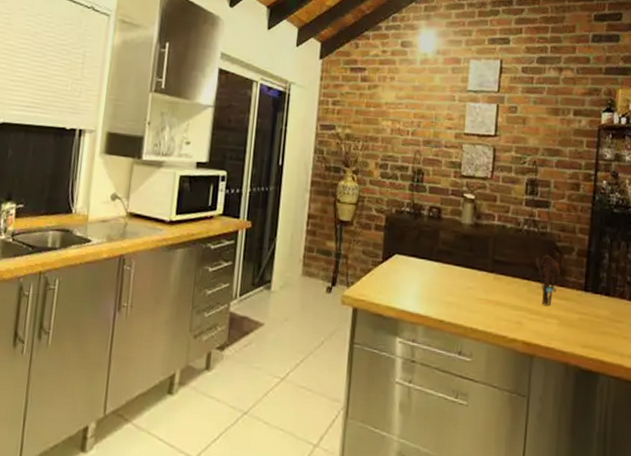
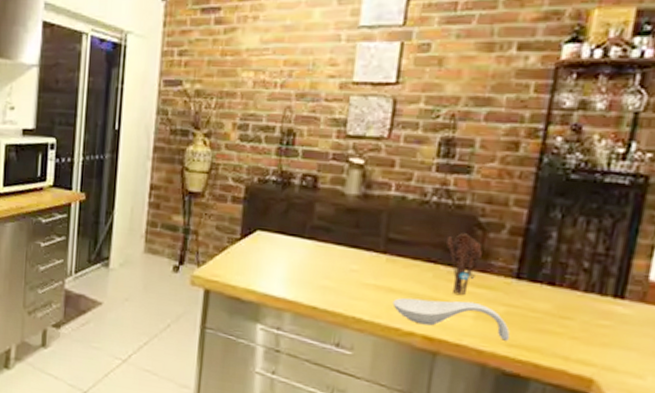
spoon rest: none [500,309,583,343] -> present [392,297,510,341]

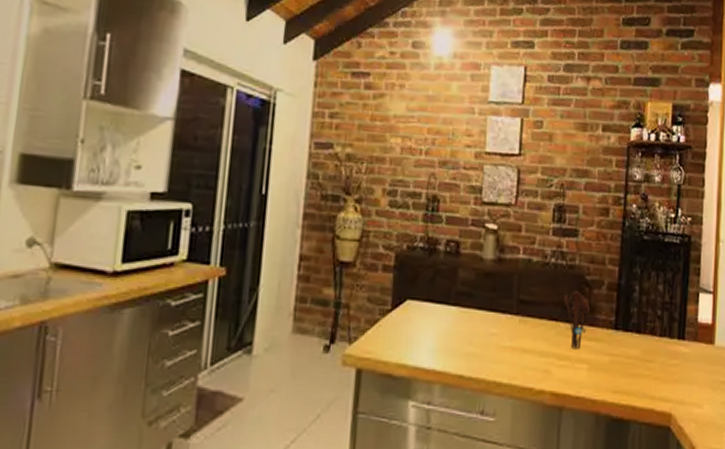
spoon rest: present [392,297,510,341] -> none [526,354,613,388]

